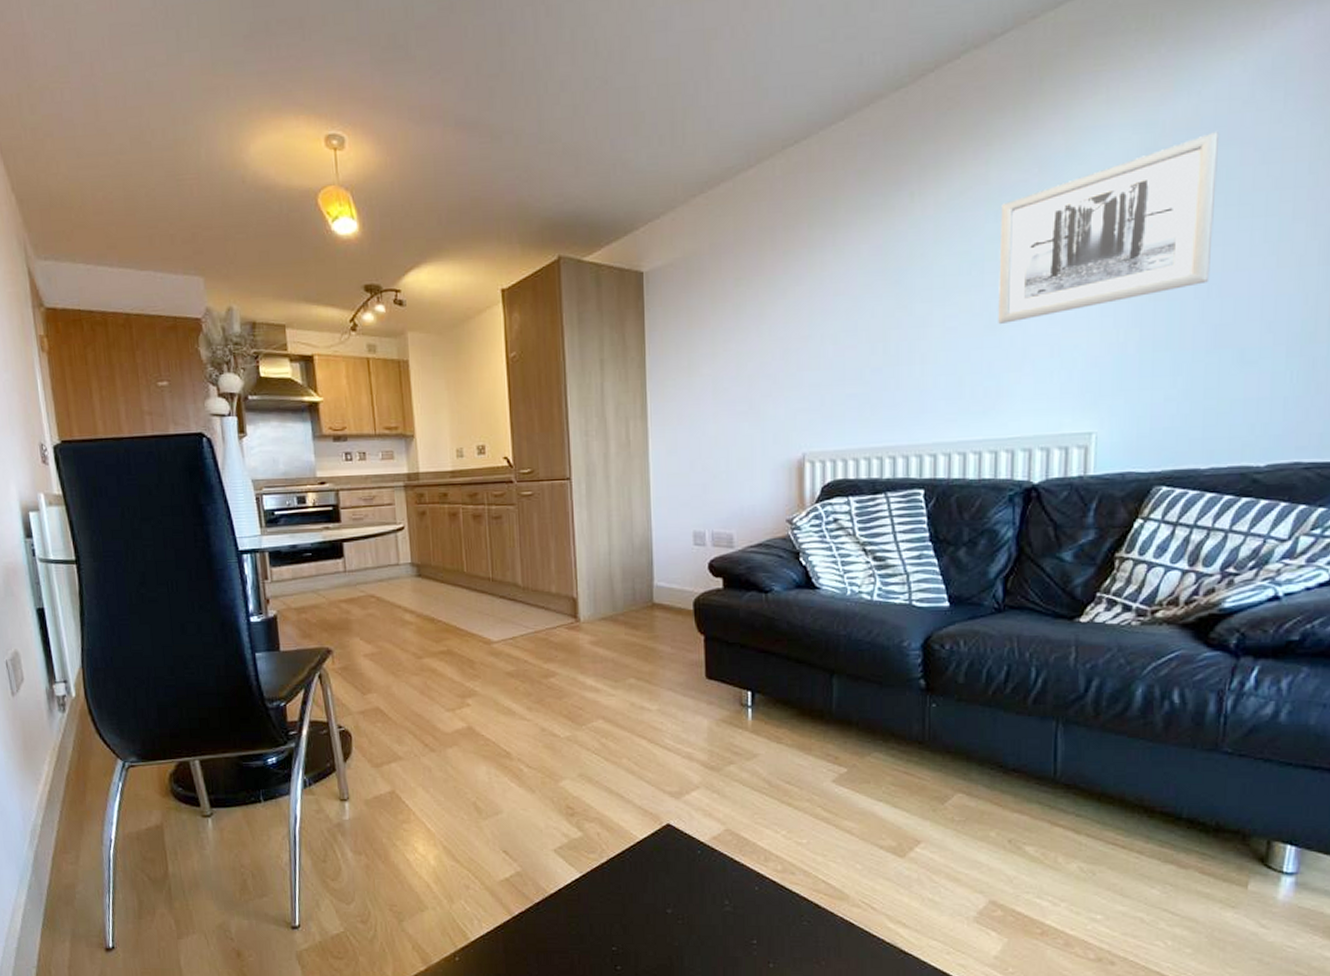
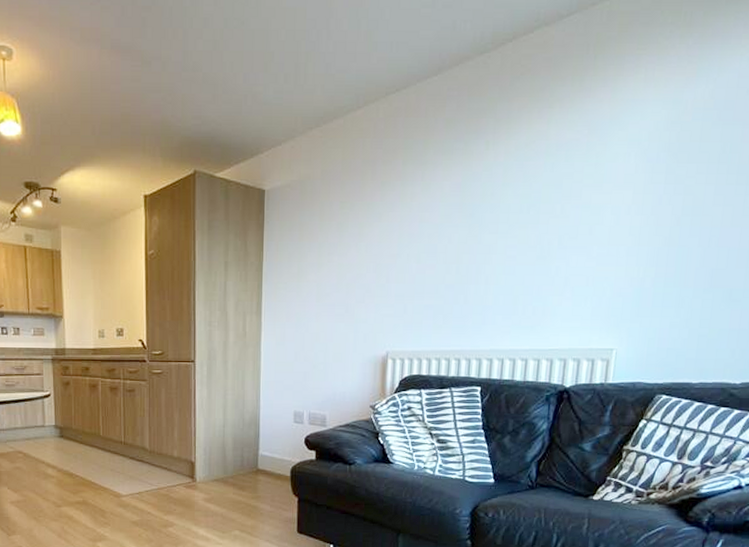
wall art: present [998,132,1218,324] -> none [548,113,727,256]

